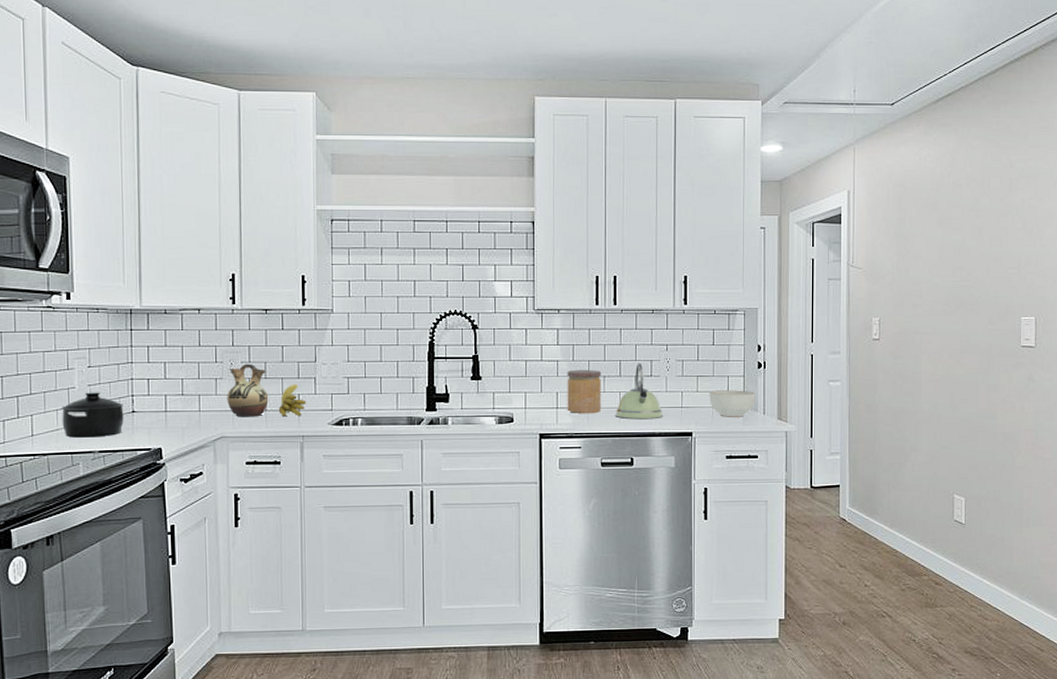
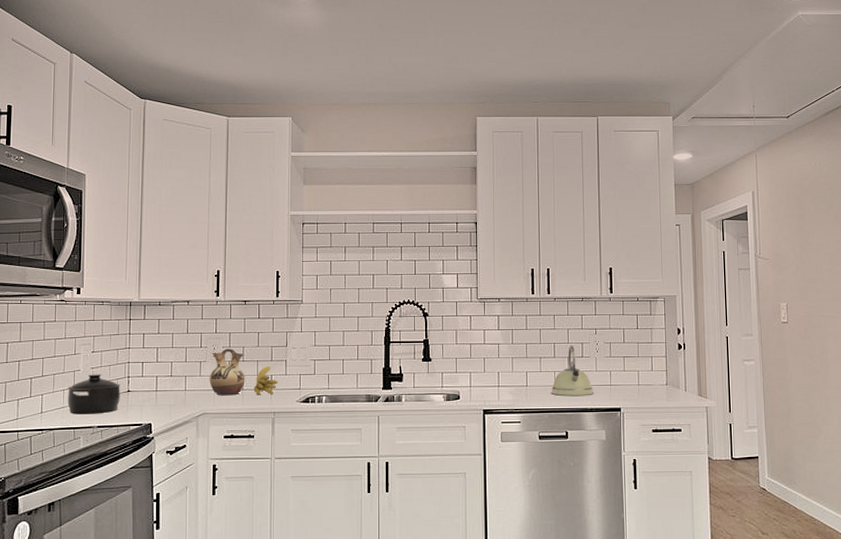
jar: present [567,370,602,413] -> none [507,352,538,391]
bowl: present [708,390,756,417] -> none [634,369,677,394]

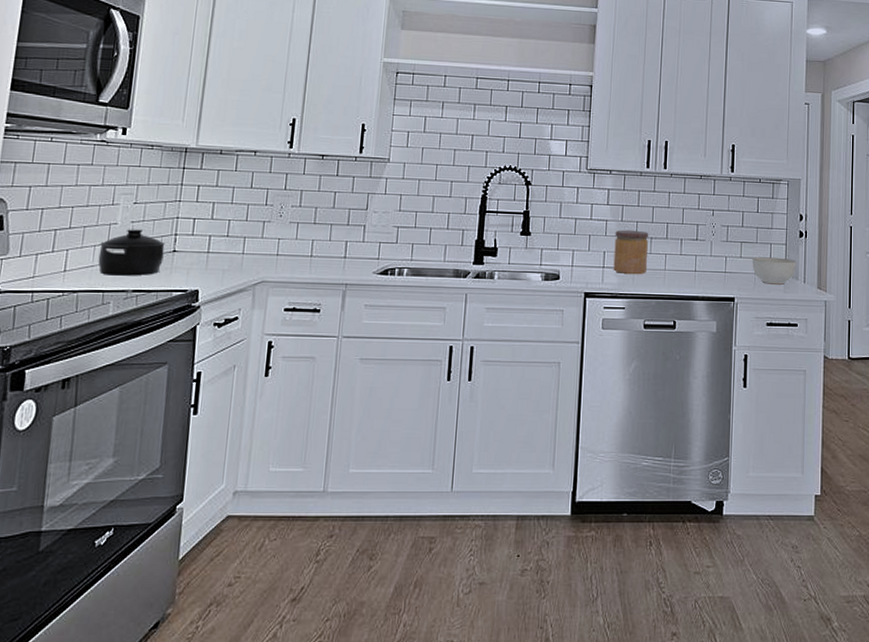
ceramic pitcher: present [209,348,245,396] -> none [272,208,316,263]
banana: present [253,366,278,395] -> none [324,230,354,264]
jar: none [507,352,538,391] -> present [613,231,649,274]
kettle: present [551,345,594,397] -> none [661,226,707,283]
bowl: none [634,369,677,394] -> present [751,257,797,285]

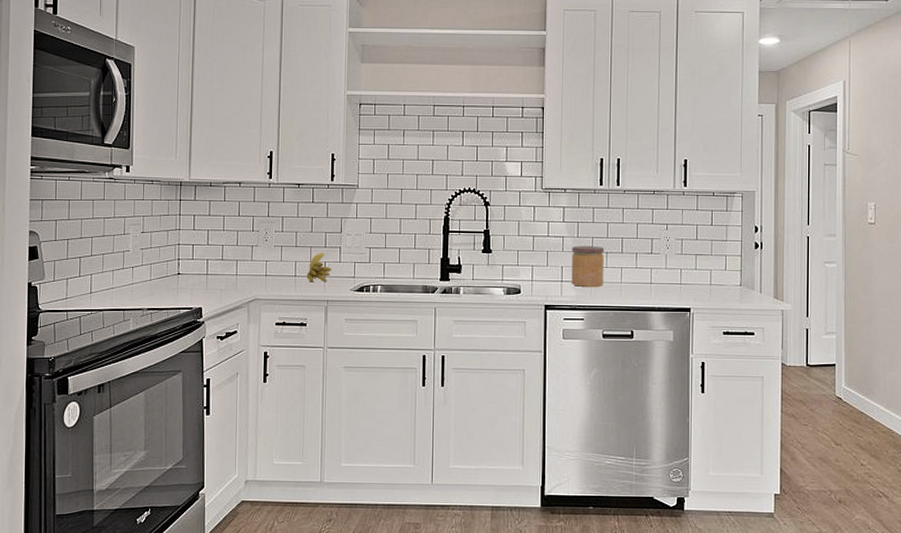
saucepan: present [98,229,165,276] -> none [117,255,170,296]
banana: none [324,230,354,264] -> present [306,252,332,283]
bowl: present [751,257,797,285] -> none [706,268,753,295]

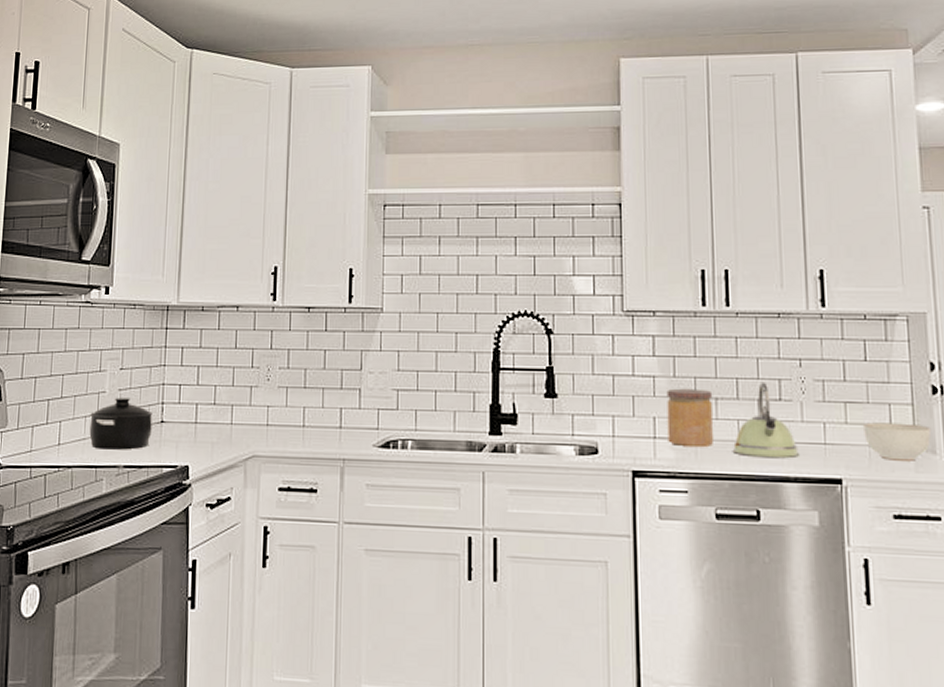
saucepan: none [117,255,170,296] -> present [89,398,153,450]
banana: present [306,252,332,283] -> none [317,395,350,435]
kettle: none [617,240,662,295] -> present [733,381,799,459]
bowl: none [706,268,753,295] -> present [862,422,932,461]

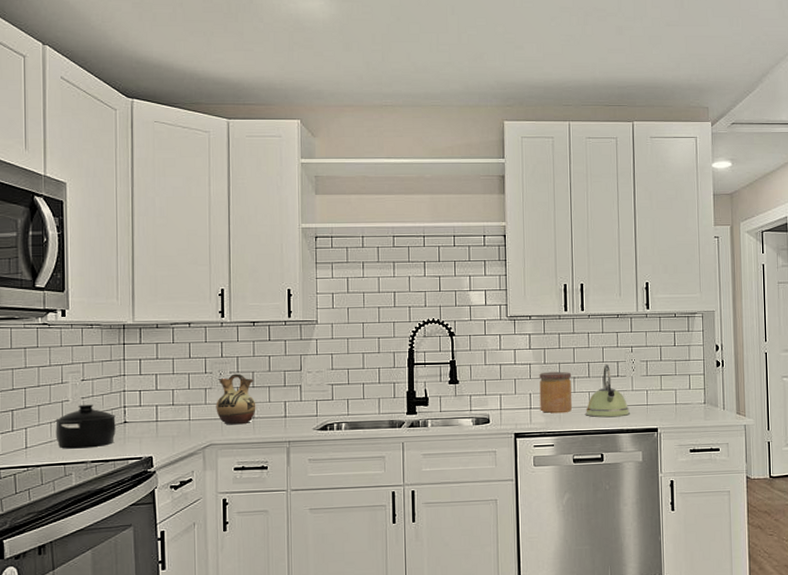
ceramic pitcher: none [261,370,307,434] -> present [216,373,256,425]
bowl: present [862,422,932,461] -> none [671,387,716,413]

